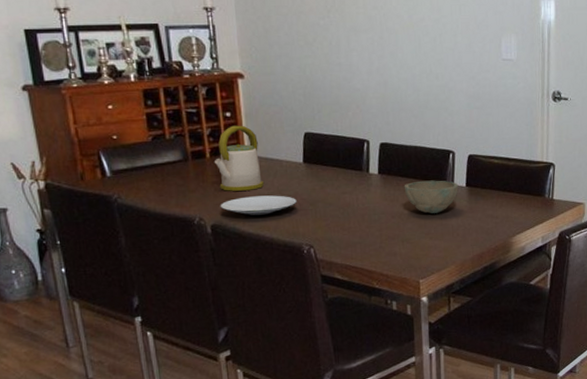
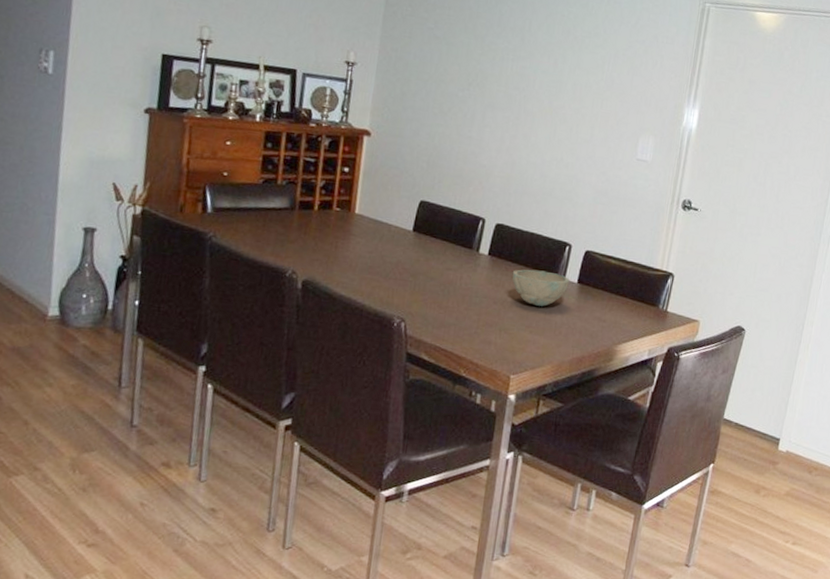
kettle: present [214,125,265,191] -> none [320,181,371,251]
plate: present [220,195,297,216] -> none [316,256,398,280]

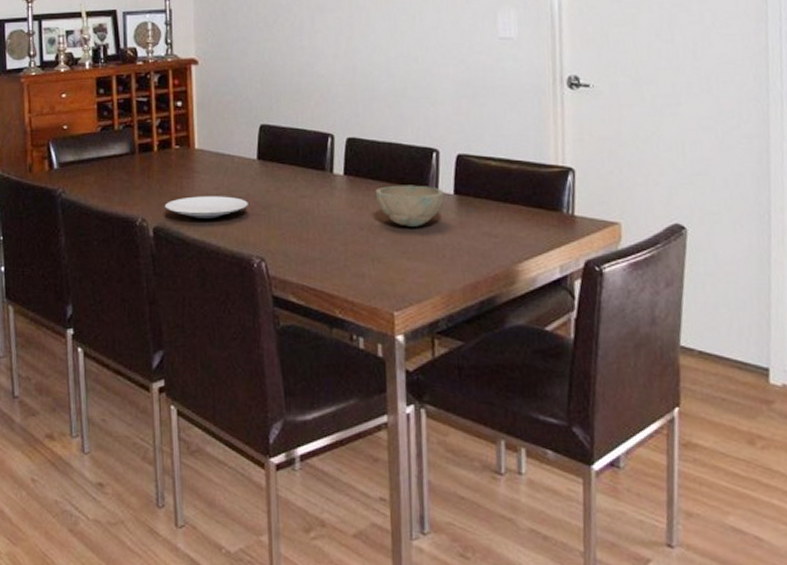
plate: none [316,256,398,280] -> present [164,196,248,220]

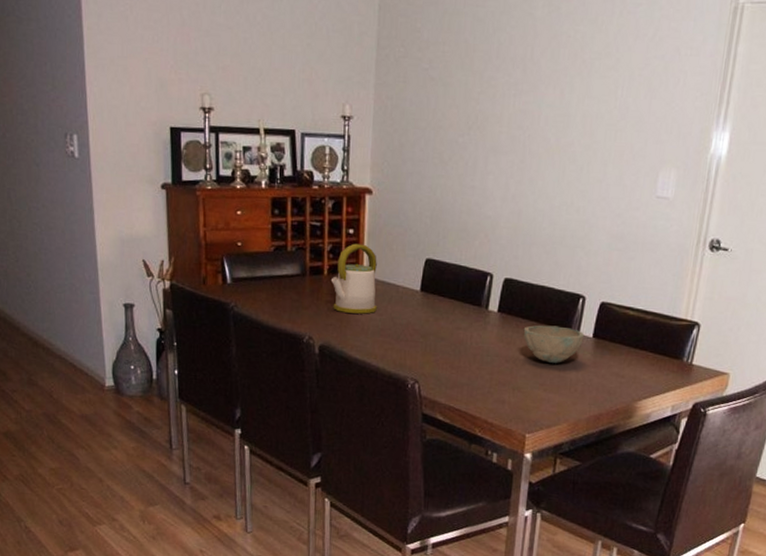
kettle: none [161,115,214,189] -> present [330,243,378,314]
plate: present [164,196,248,220] -> none [330,320,408,343]

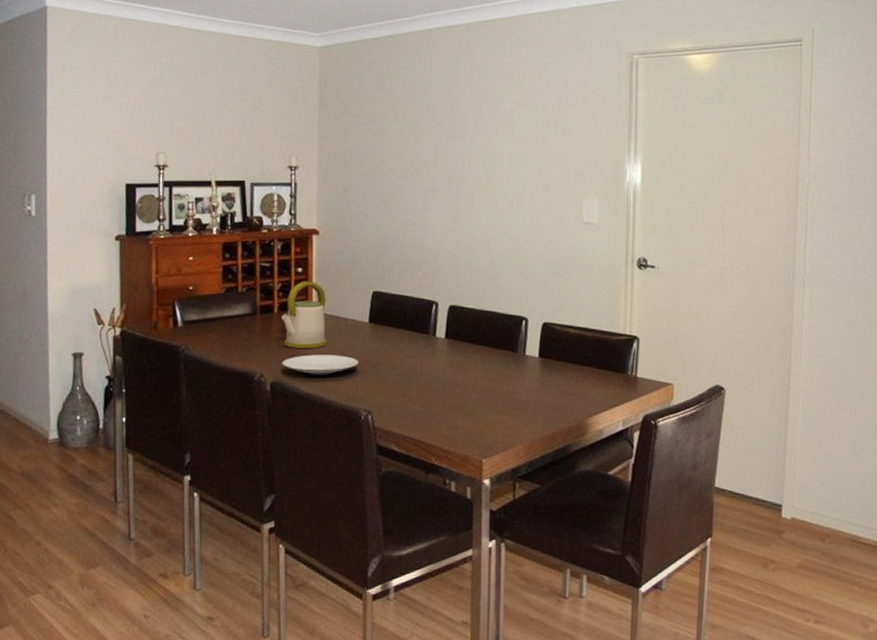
plate: none [330,320,408,343] -> present [281,355,359,376]
bowl: present [523,325,585,363] -> none [471,348,531,385]

